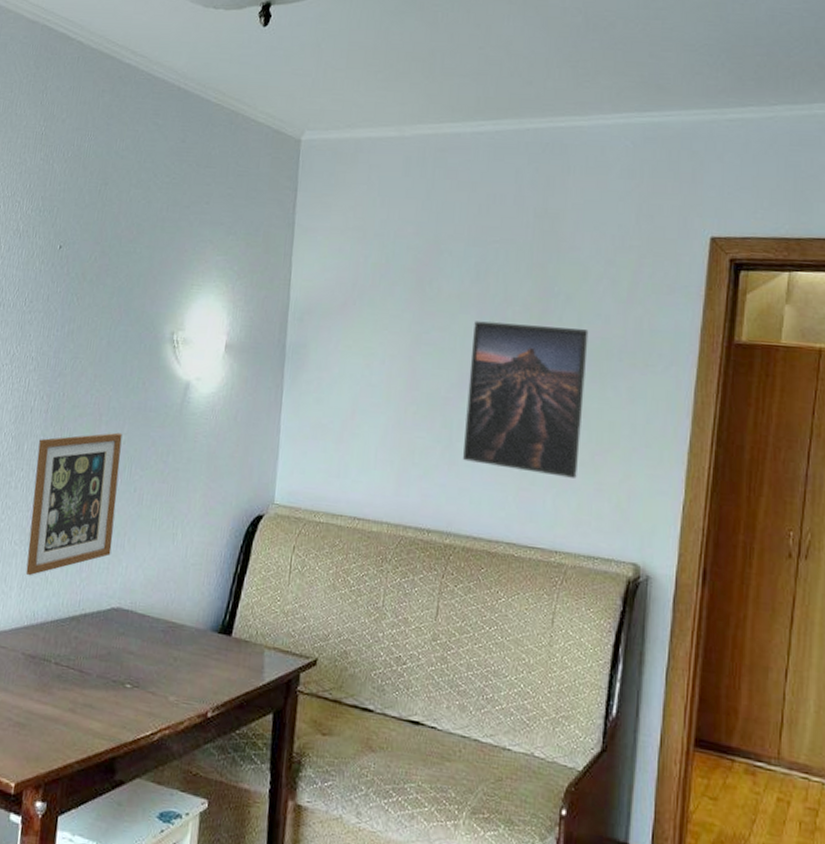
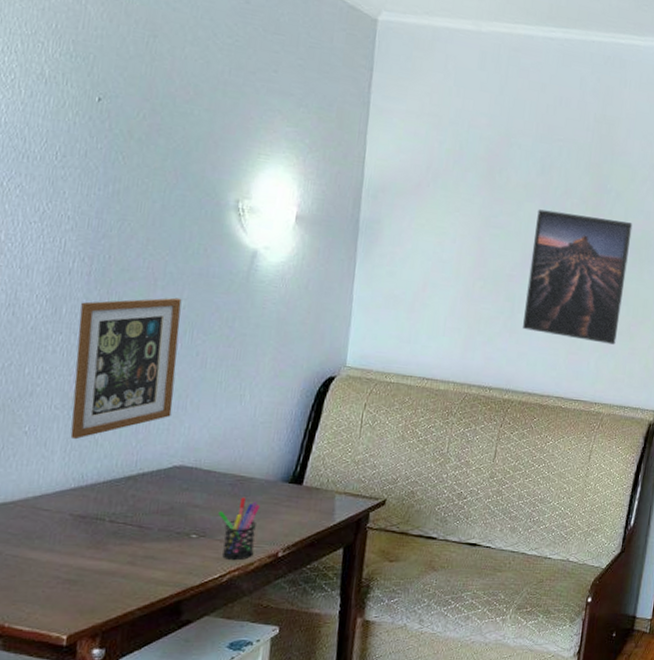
pen holder: none [151,645,190,718] -> present [218,497,260,561]

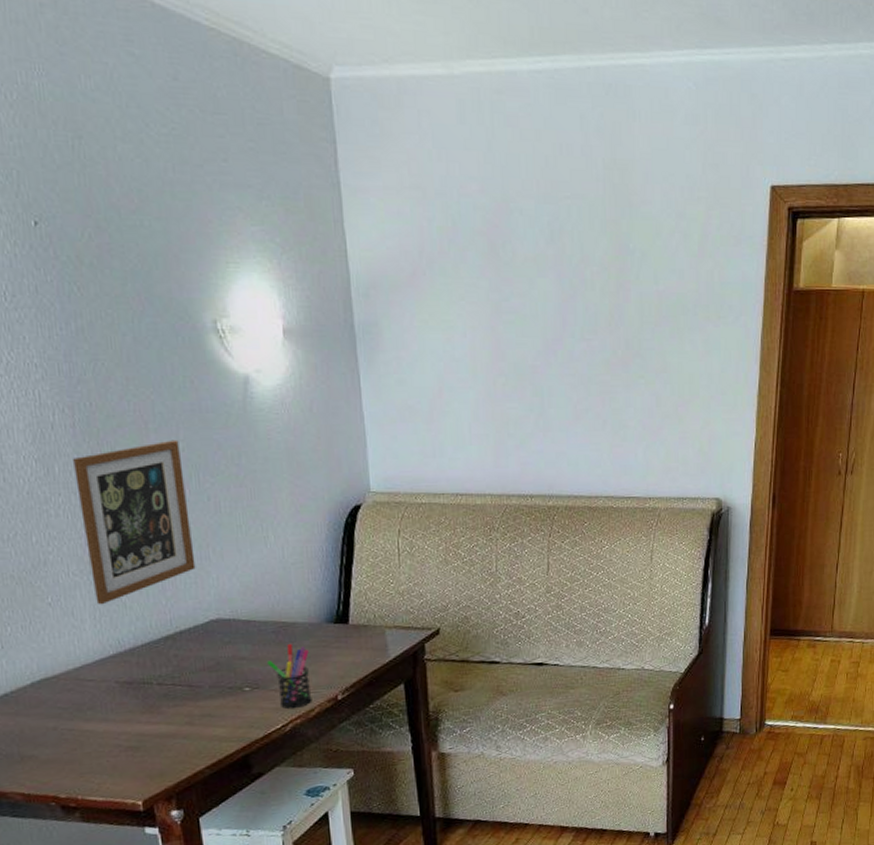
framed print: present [523,209,633,345] -> none [554,284,665,430]

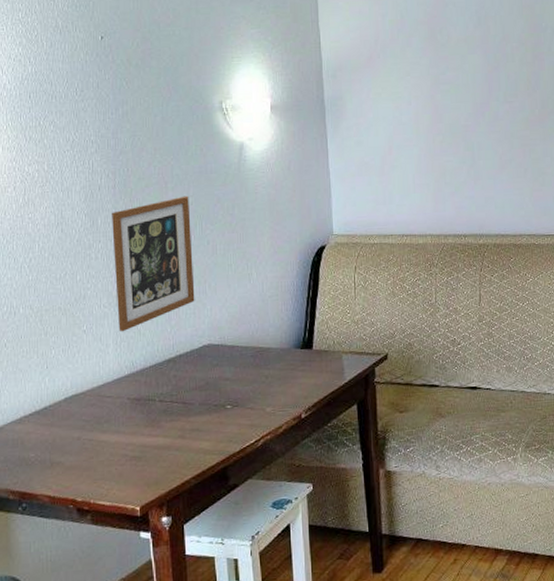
pen holder: present [267,643,312,710] -> none [246,366,281,426]

